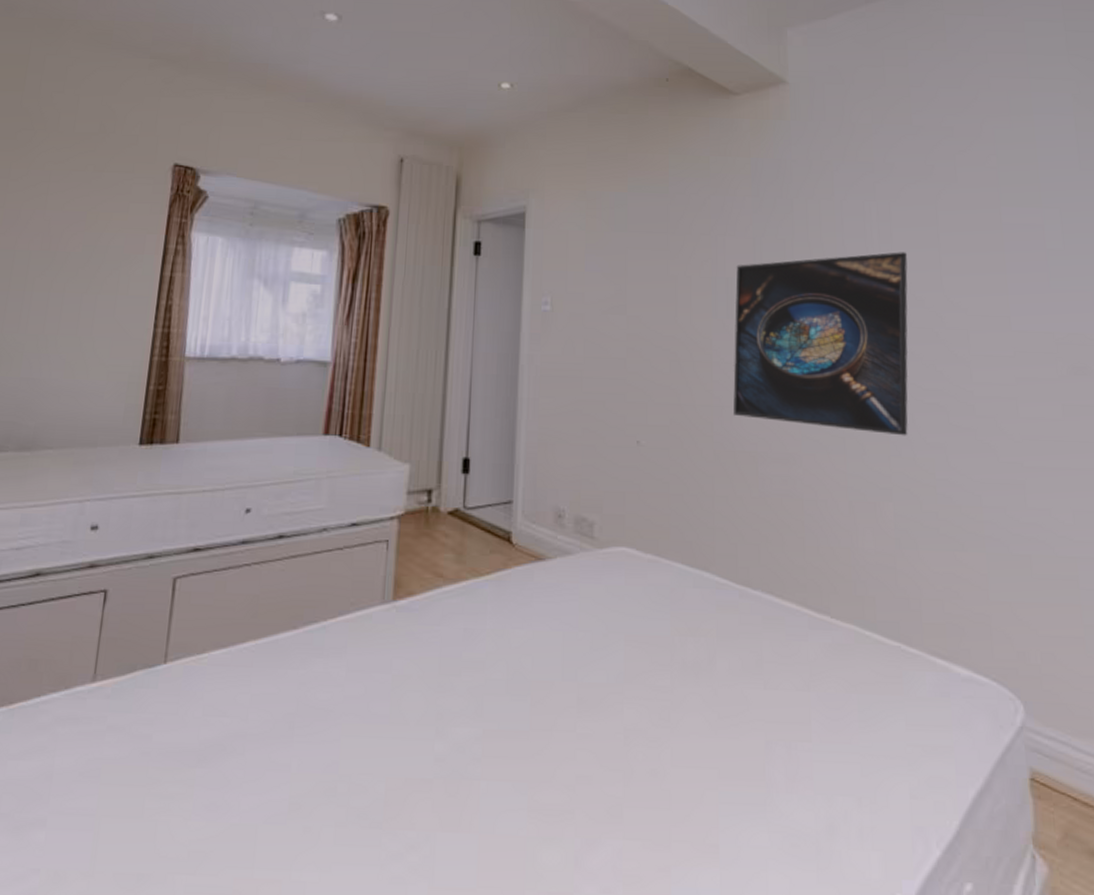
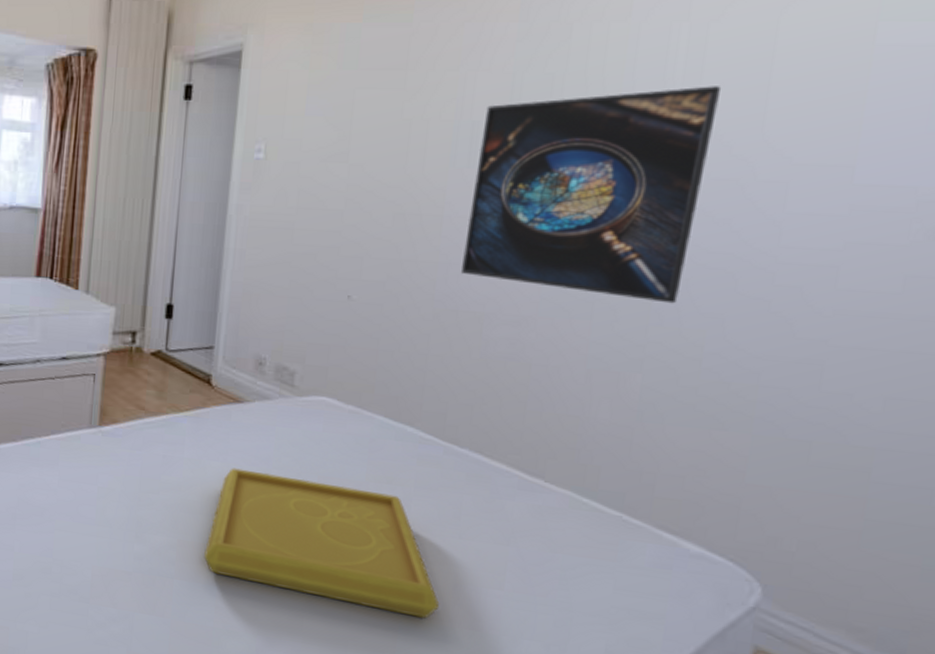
serving tray: none [513,635,755,787] -> present [204,468,440,619]

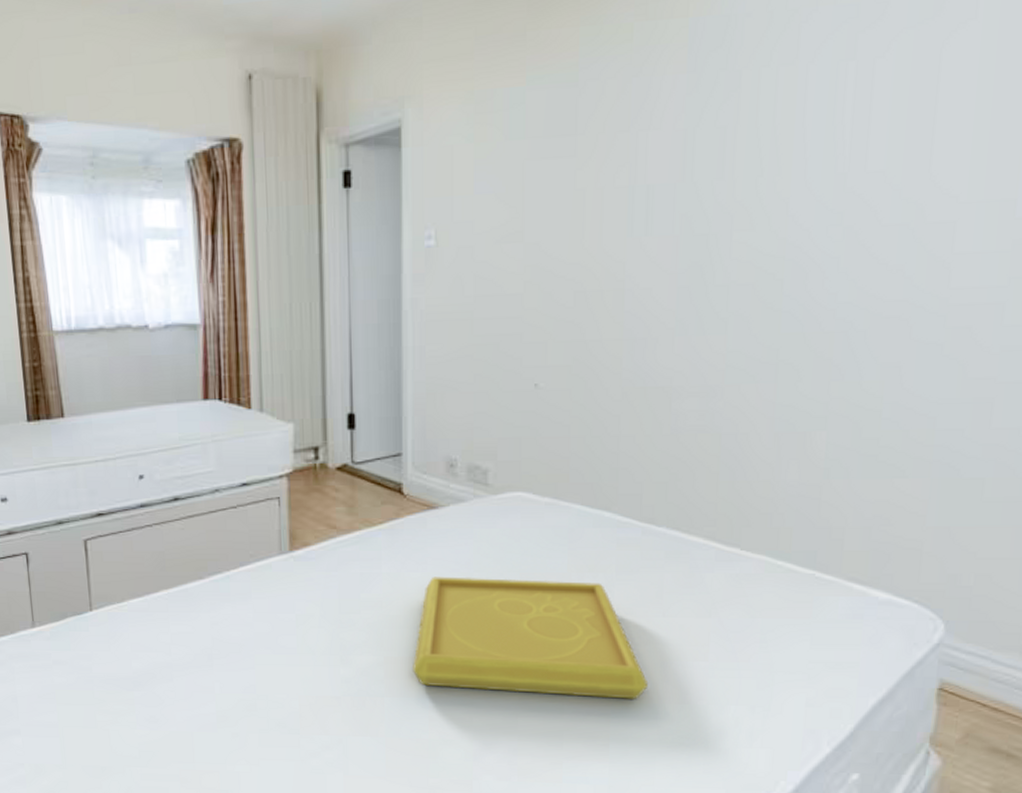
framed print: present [461,86,722,304] -> none [647,127,890,358]

